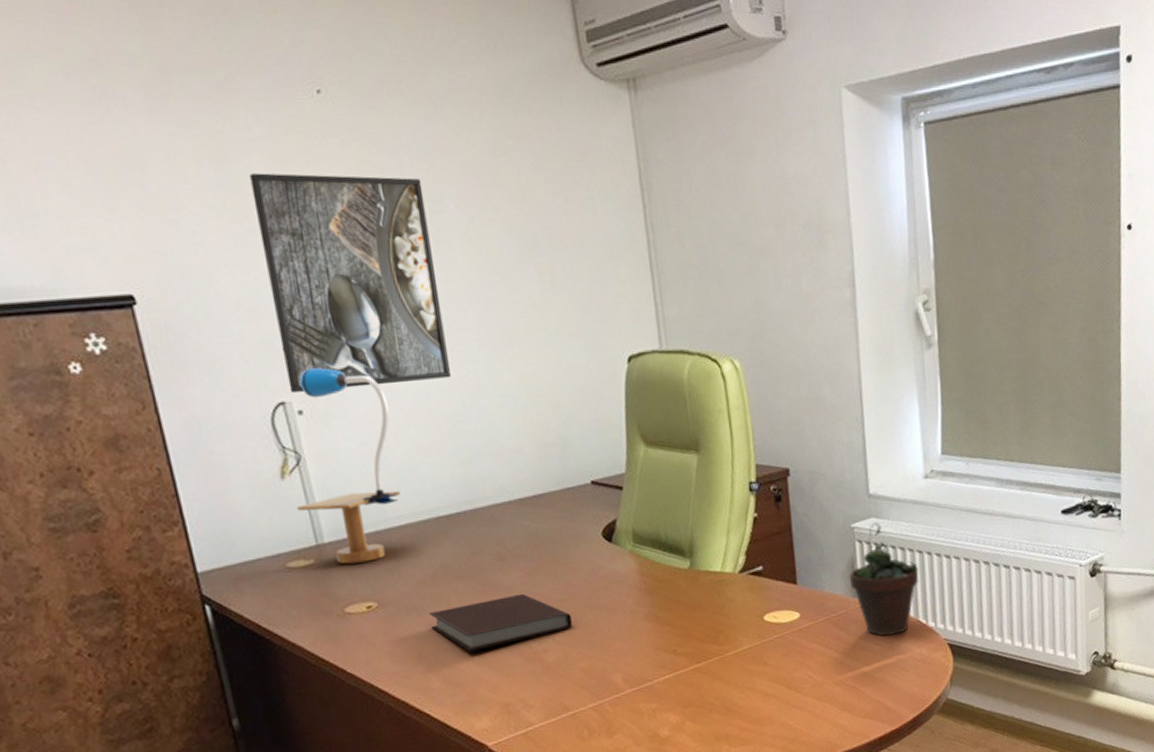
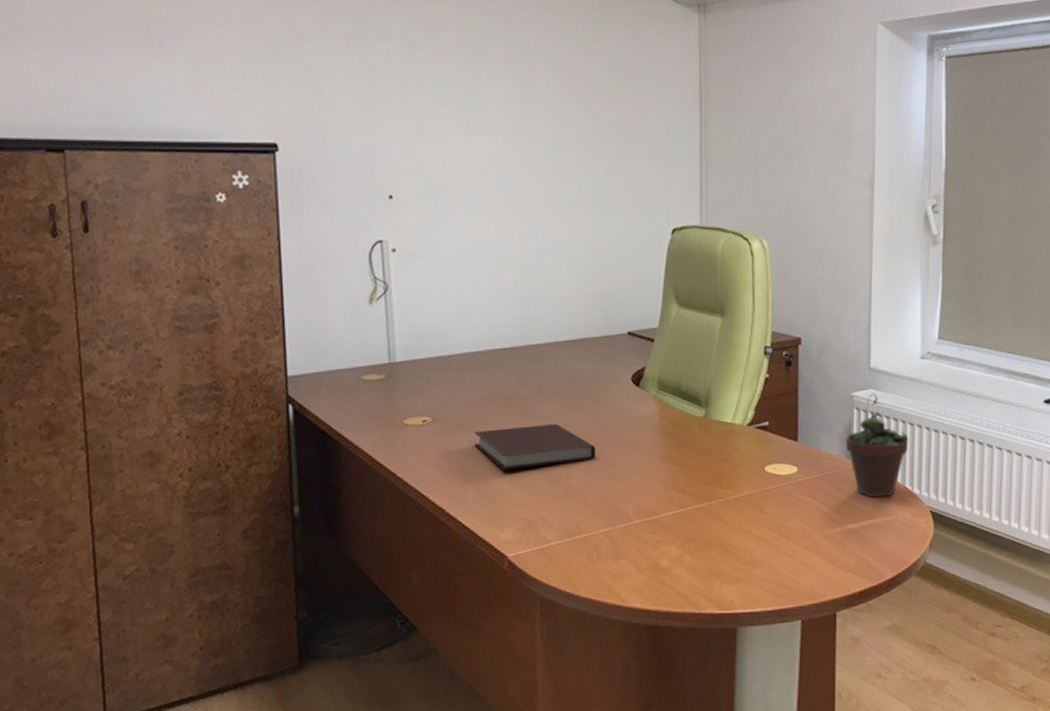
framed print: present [249,173,452,392] -> none [384,56,523,234]
desk lamp: present [296,367,401,564] -> none [377,214,466,382]

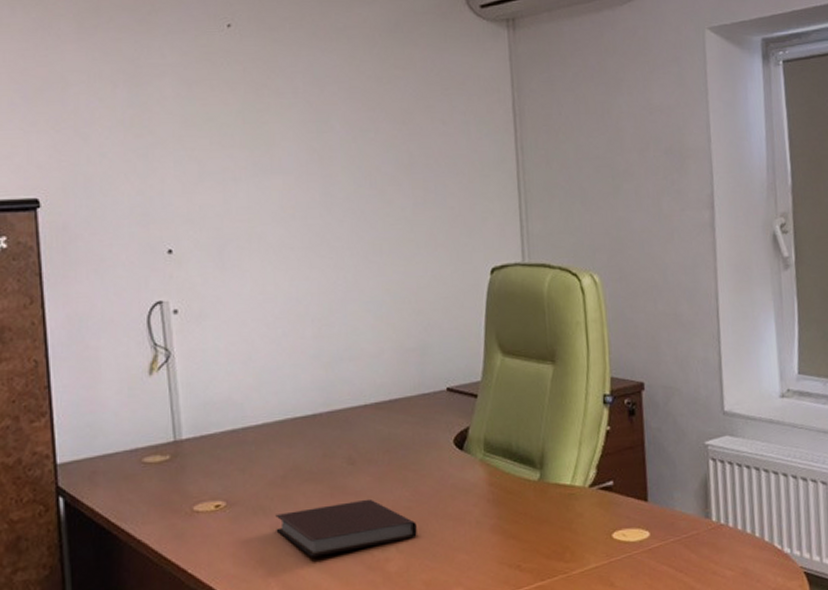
succulent plant: present [845,393,909,498] -> none [701,440,775,561]

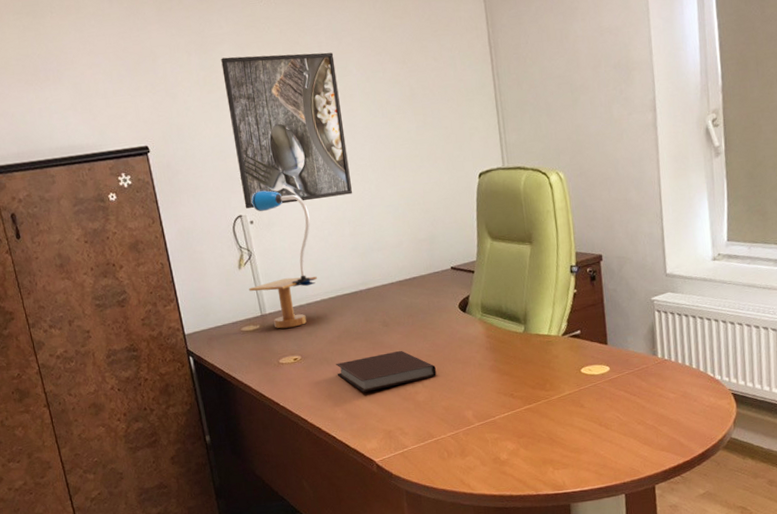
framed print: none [158,94,322,293] -> present [221,52,353,208]
desk lamp: none [159,269,261,462] -> present [248,190,317,329]

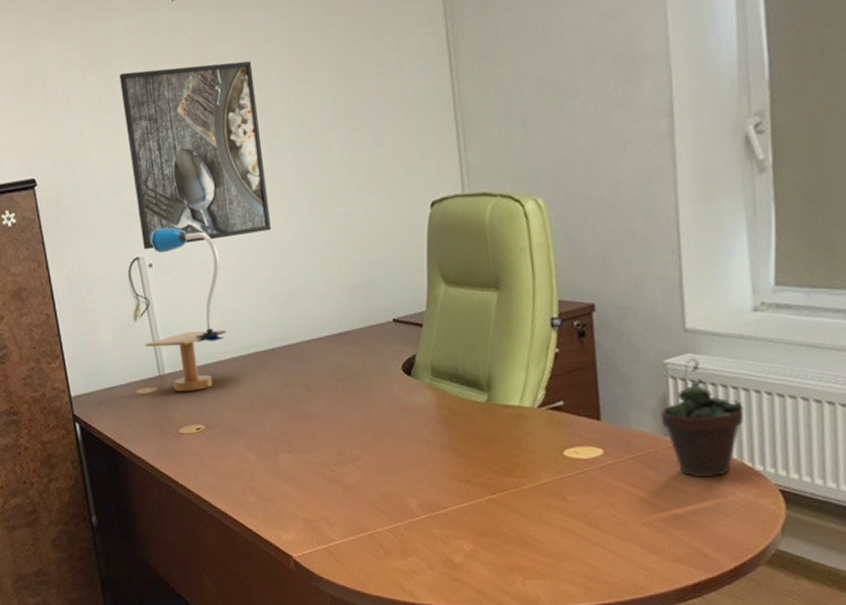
notebook: present [336,350,436,392] -> none [246,421,372,472]
succulent plant: none [649,296,708,386] -> present [660,357,745,478]

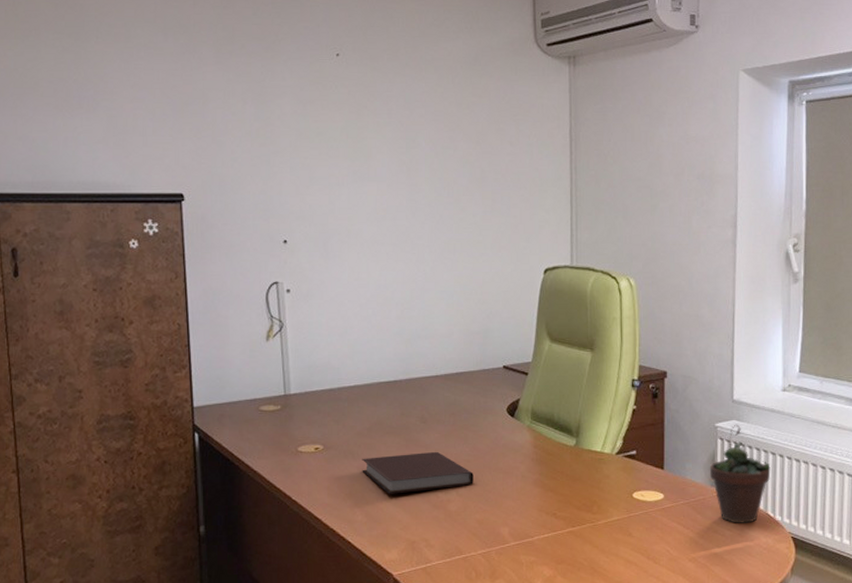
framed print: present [119,61,272,249] -> none [279,111,406,275]
desk lamp: present [145,227,227,392] -> none [274,257,354,413]
notebook: none [246,421,372,472] -> present [362,451,474,494]

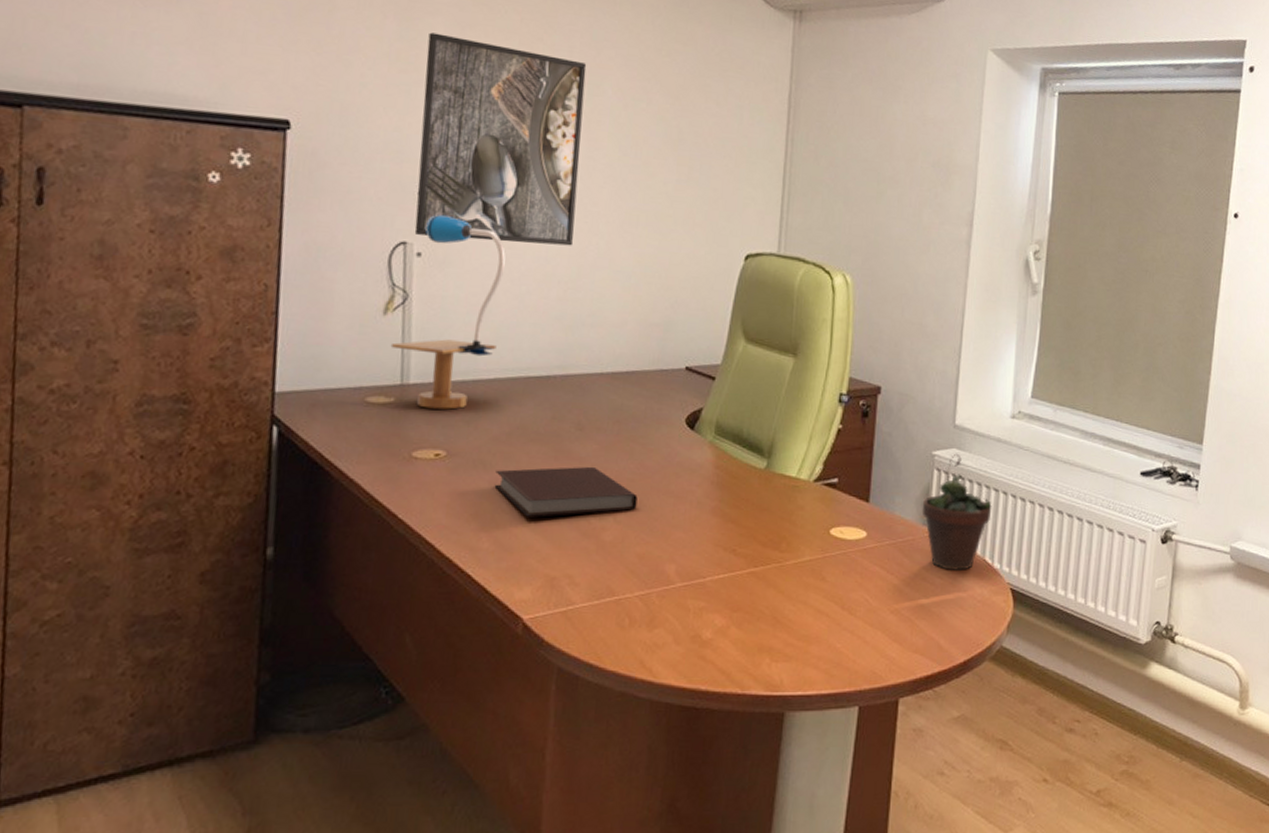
desk lamp: none [274,257,354,413] -> present [390,214,506,410]
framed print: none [279,111,406,275] -> present [414,32,587,246]

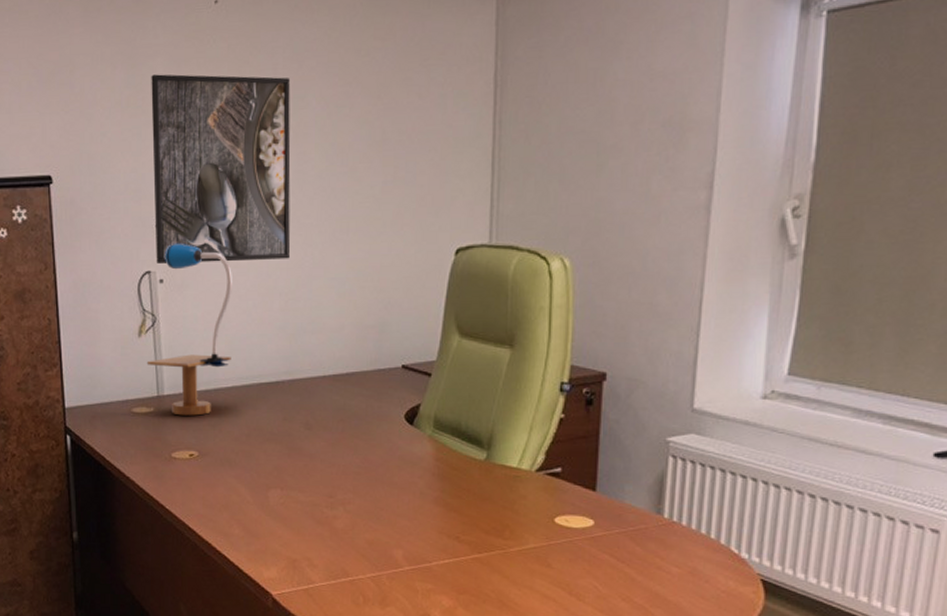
notebook: present [494,466,638,517] -> none [239,461,364,508]
succulent plant: present [922,453,992,572] -> none [655,438,739,561]

